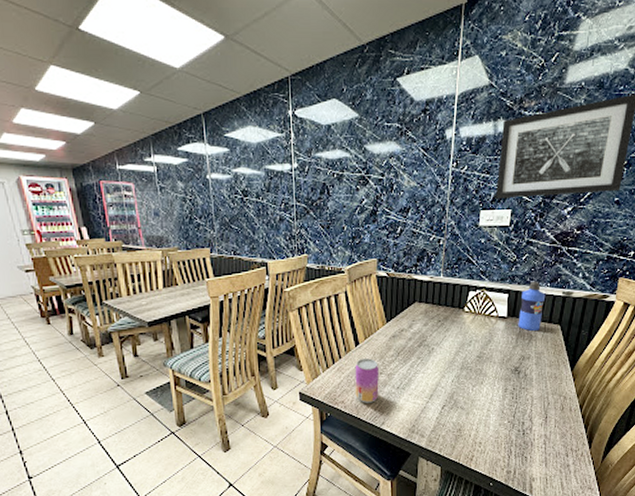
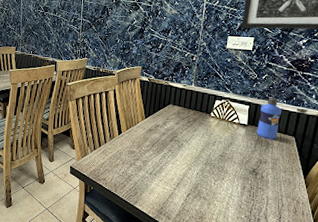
beer can: present [355,358,379,403] -> none [115,145,136,183]

